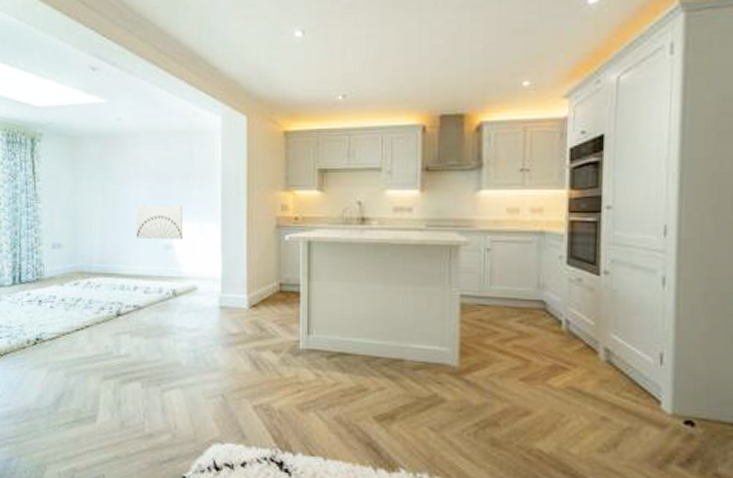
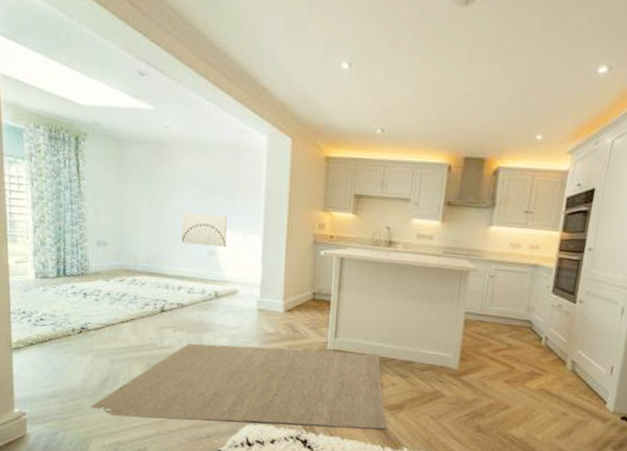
rug: none [45,350,377,446] -> present [90,343,387,430]

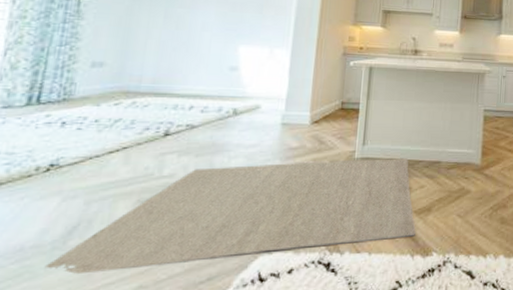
wall art: present [181,212,227,247] -> none [198,29,253,62]

